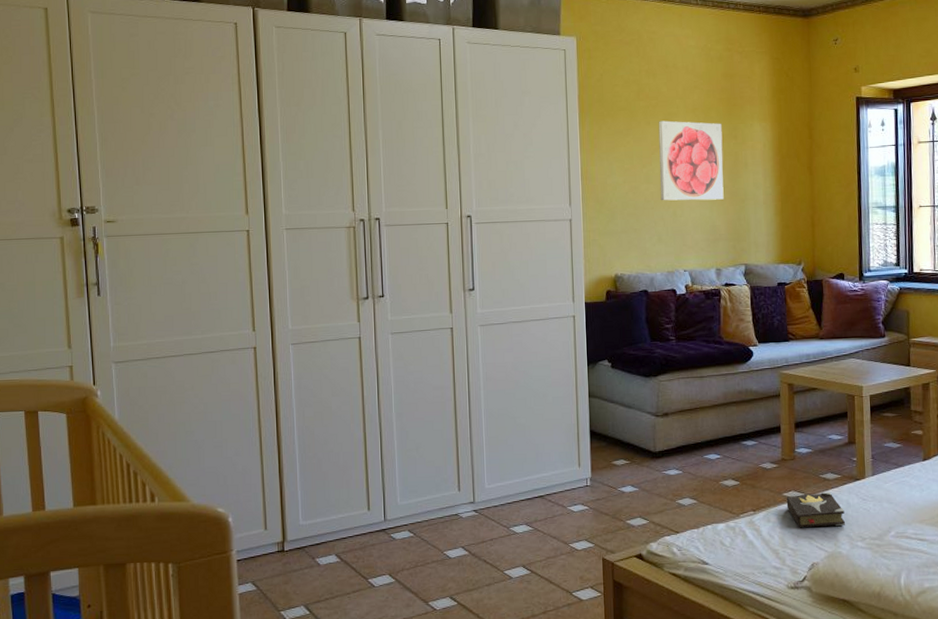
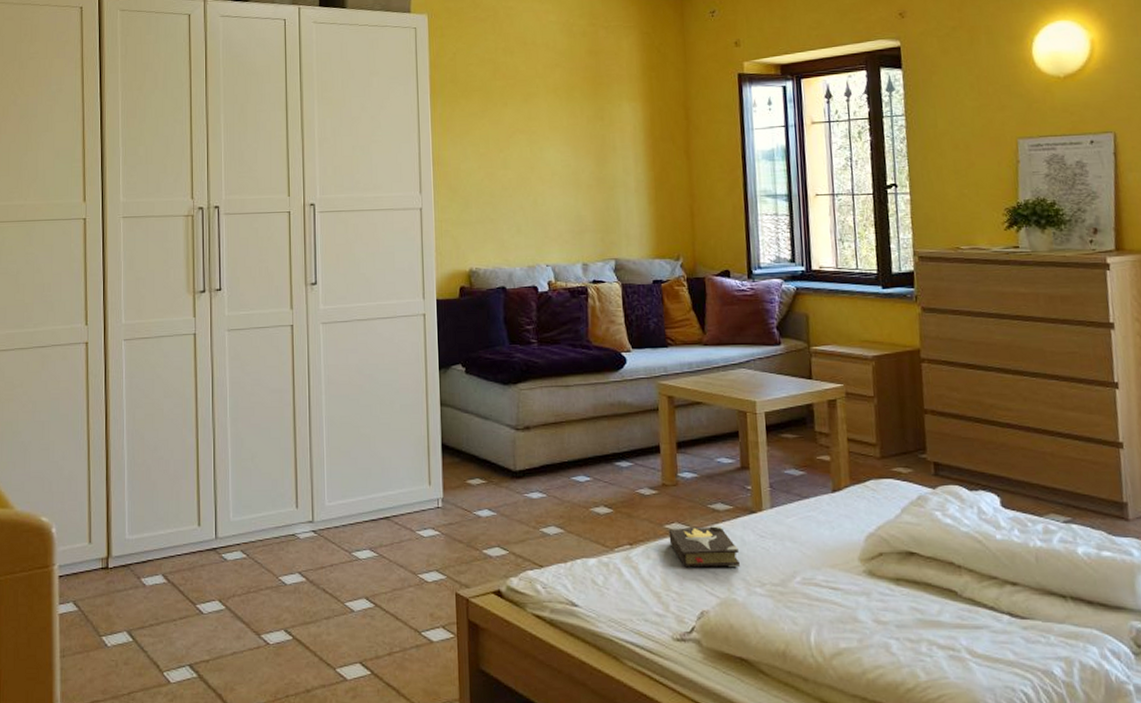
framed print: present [658,120,724,201] -> none [516,101,590,188]

